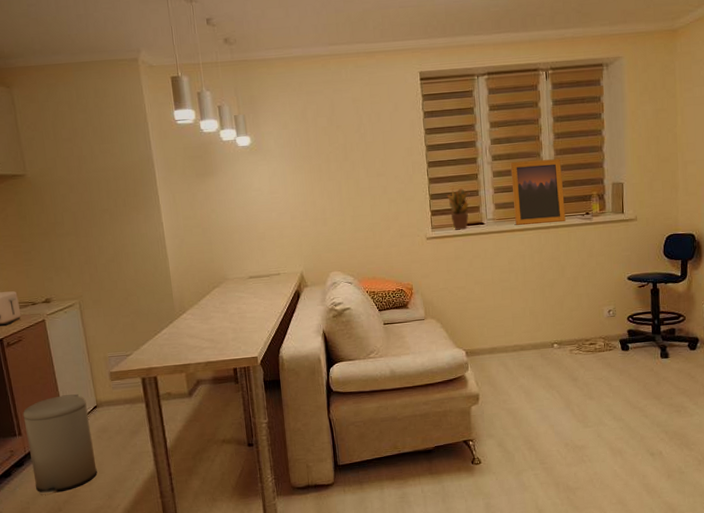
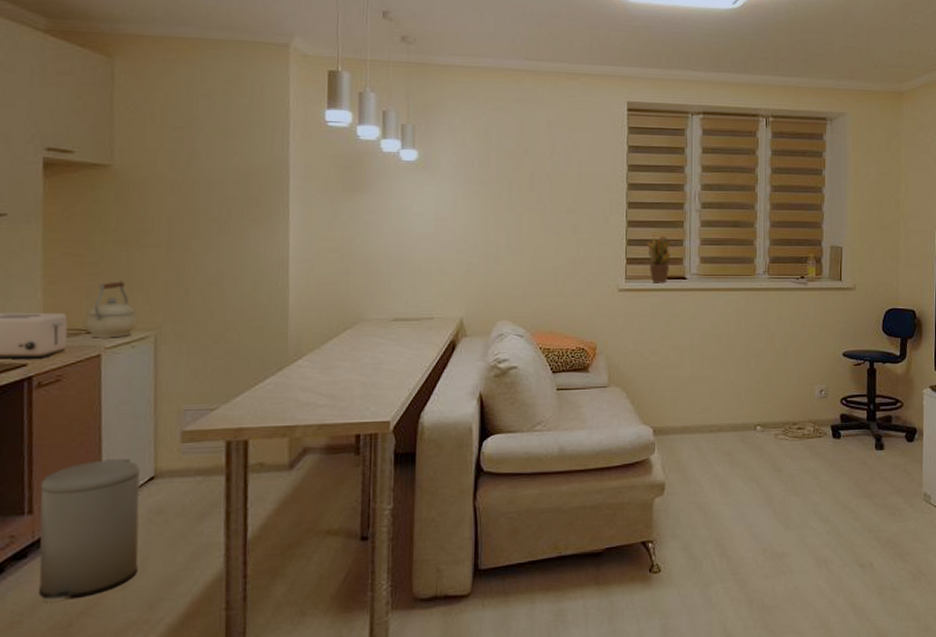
kettle: none [30,263,66,308] -> present [86,281,138,338]
picture frame: present [510,159,566,225] -> none [721,213,778,285]

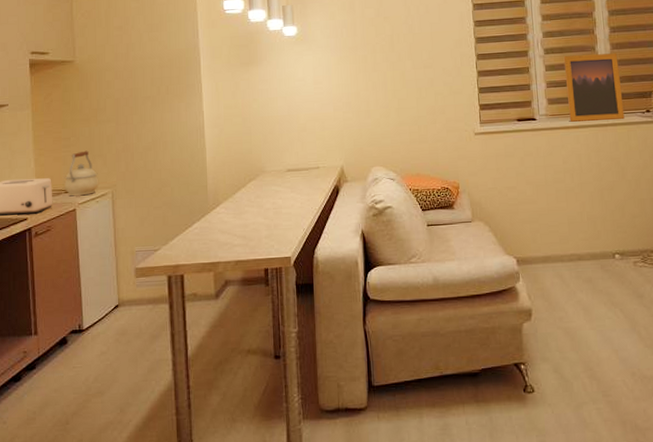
pedal bin: present [39,459,140,603] -> none [41,291,111,405]
potted plant: present [646,234,673,283] -> none [496,81,522,126]
picture frame: none [721,213,778,285] -> present [563,53,625,122]

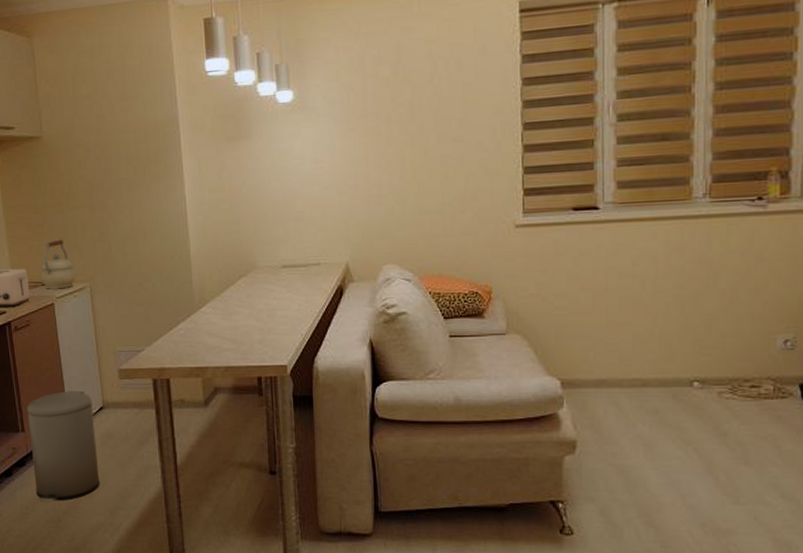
pedal bin: none [41,291,111,405] -> present [27,391,100,502]
picture frame: present [563,53,625,122] -> none [643,119,725,213]

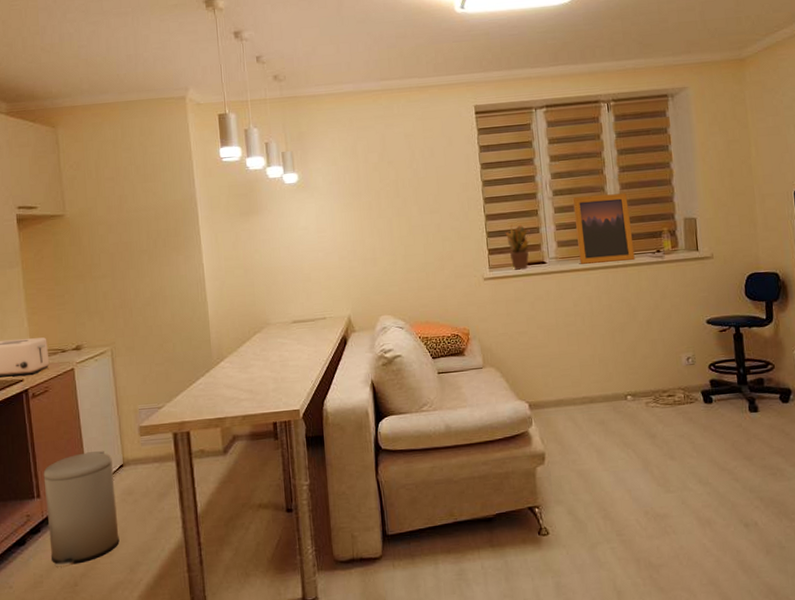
kettle: present [40,239,77,290] -> none [60,307,97,356]
potted plant: none [547,158,581,216] -> present [505,224,531,270]
picture frame: none [643,119,725,213] -> present [572,193,635,264]

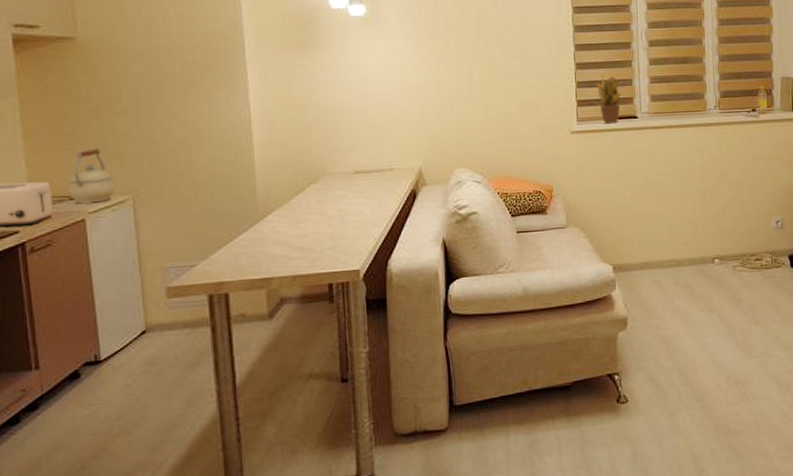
pedal bin: present [43,451,120,567] -> none [43,315,140,449]
kettle: none [60,307,97,356] -> present [68,148,116,204]
picture frame: present [572,193,635,264] -> none [668,48,730,121]

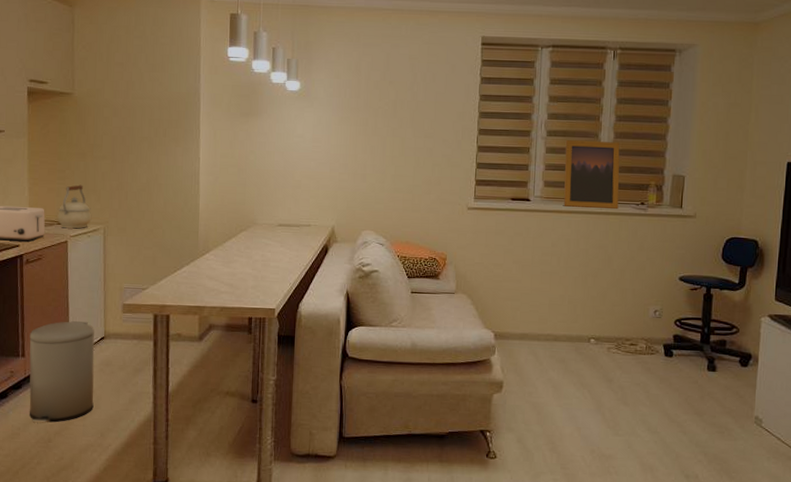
pedal bin: none [43,315,140,449] -> present [29,321,95,423]
potted plant: present [596,75,623,124] -> none [494,159,519,204]
picture frame: none [668,48,730,121] -> present [564,140,620,210]

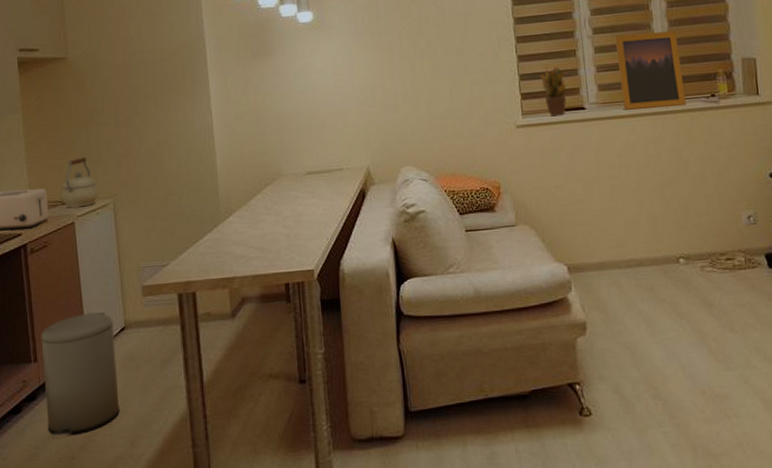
potted plant: none [494,159,519,204] -> present [539,66,569,117]

